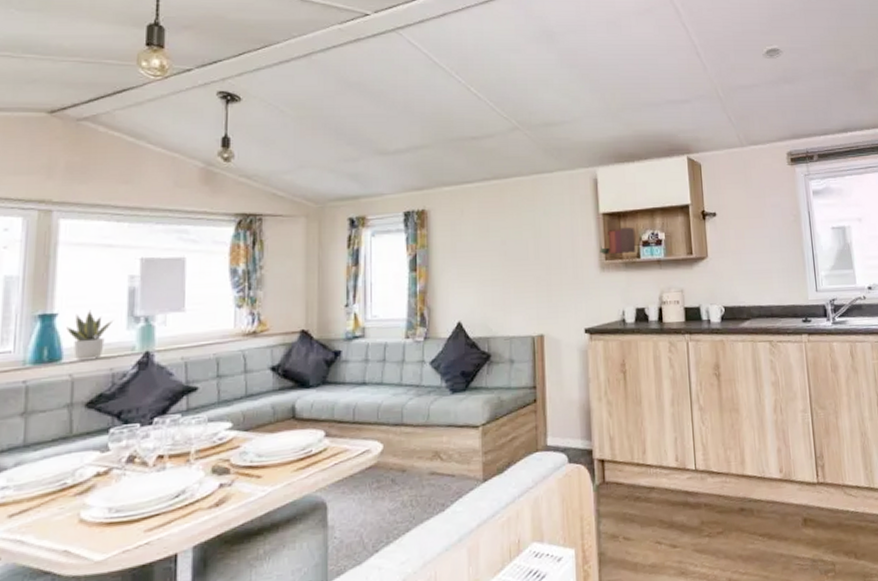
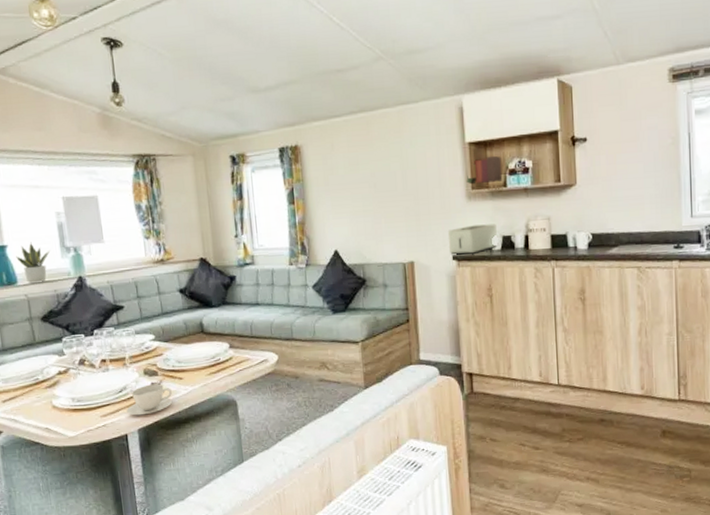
teacup: none [181,484,245,528] -> present [126,383,173,416]
toaster: none [580,295,630,329] -> present [447,224,497,256]

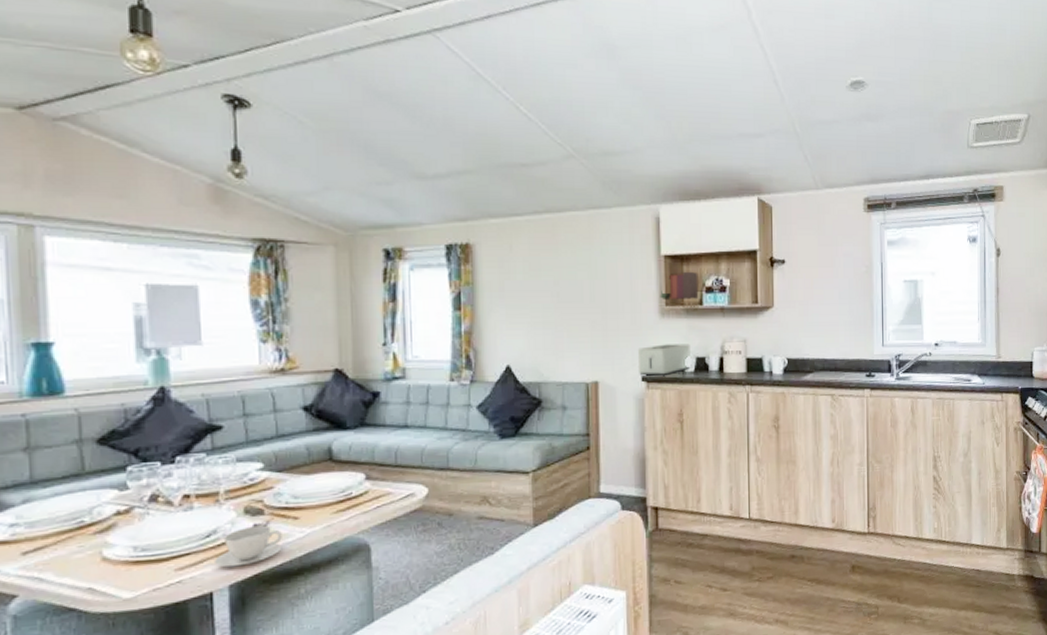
potted plant: present [16,242,51,283] -> none [66,340,121,393]

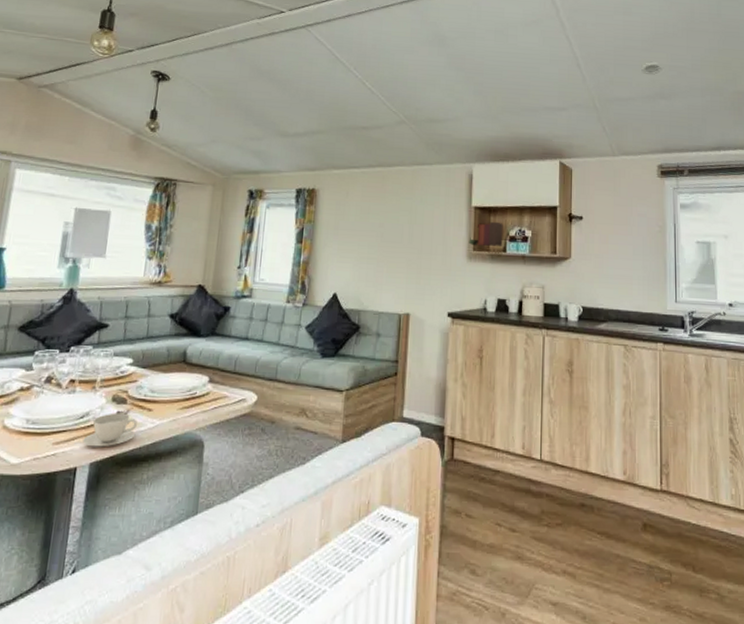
toaster: present [637,344,690,377] -> none [445,285,493,314]

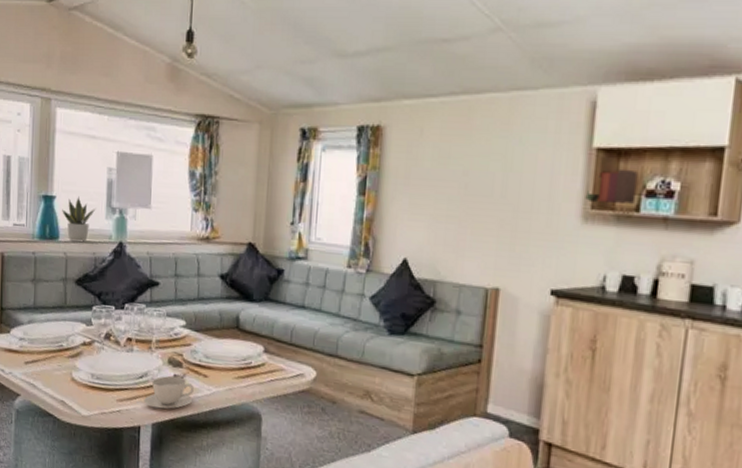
potted plant: none [11,248,49,290] -> present [62,196,96,242]

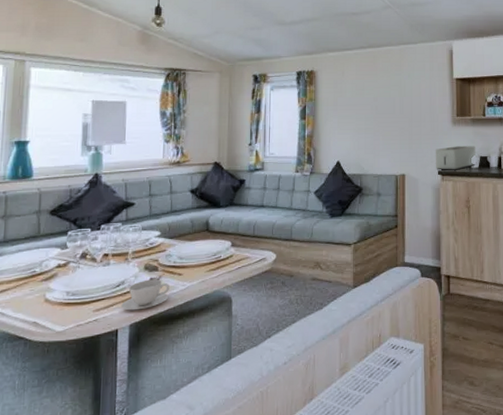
potted plant: present [62,196,96,242] -> none [36,139,72,177]
toaster: none [548,254,617,293] -> present [435,146,476,171]
books: present [585,168,639,204] -> none [452,90,482,113]

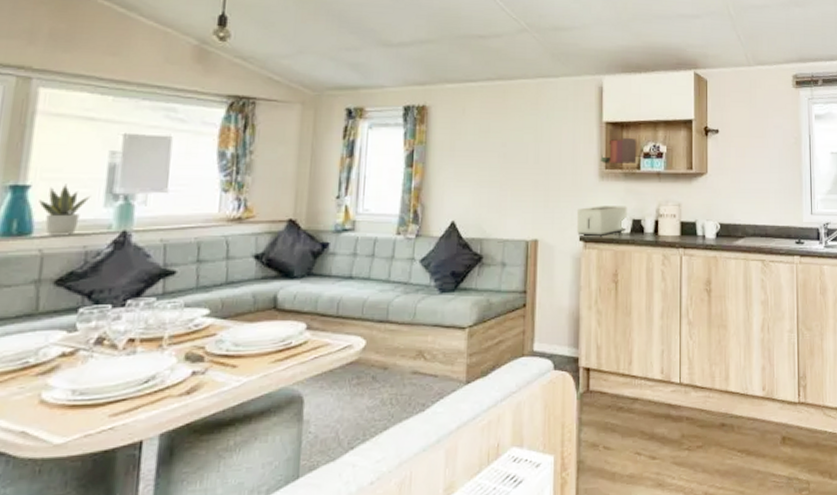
potted plant: none [36,139,72,177] -> present [39,184,91,235]
teacup: present [121,279,169,311] -> none [149,372,219,415]
books: none [452,90,482,113] -> present [600,137,637,164]

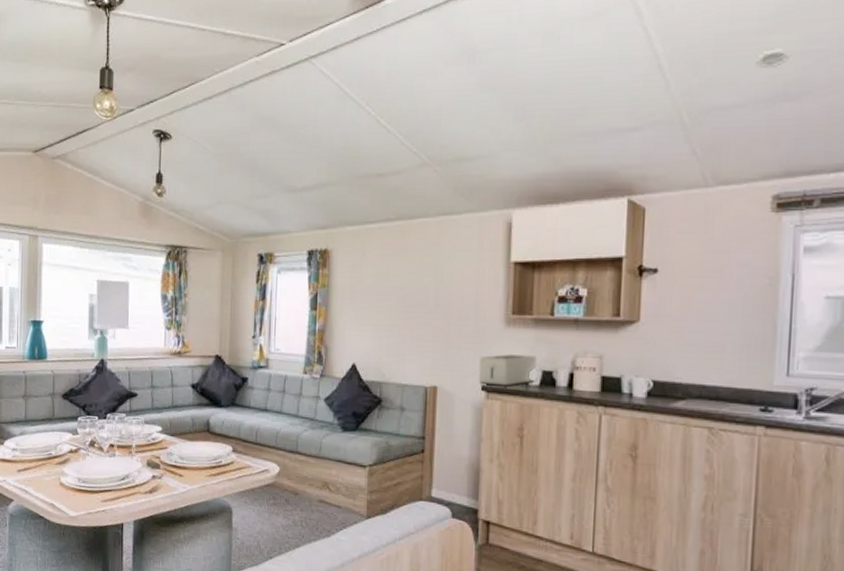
potted plant: present [39,184,91,235] -> none [49,320,80,360]
books: present [600,137,637,164] -> none [507,279,551,309]

